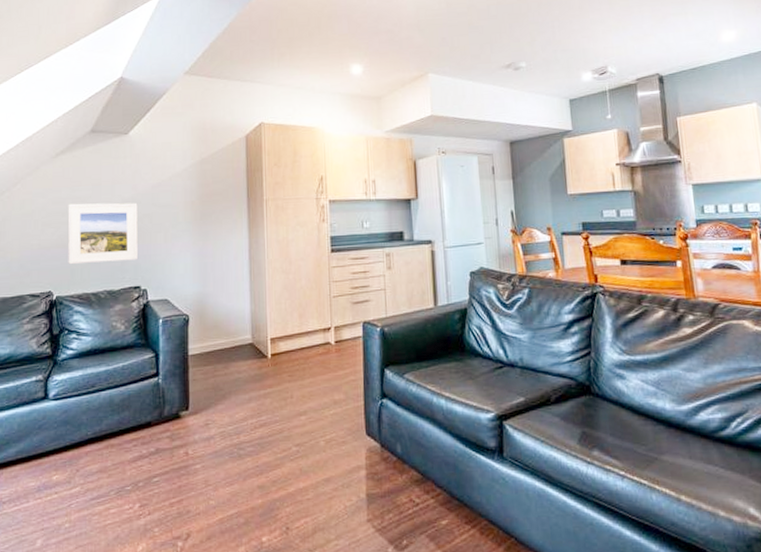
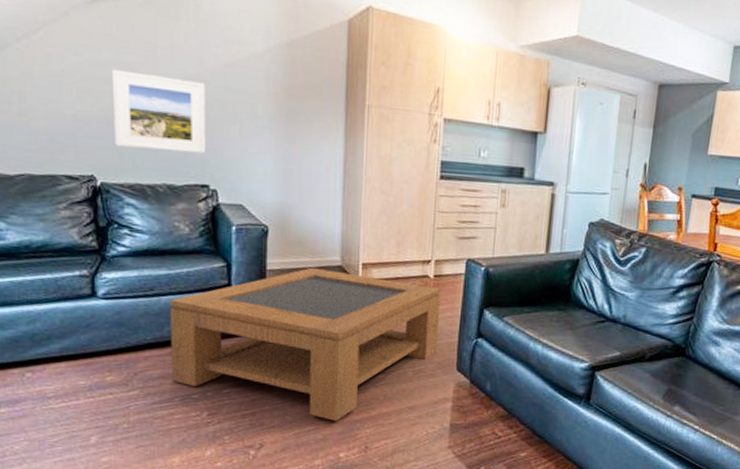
coffee table: none [107,348,346,502] -> present [170,267,441,421]

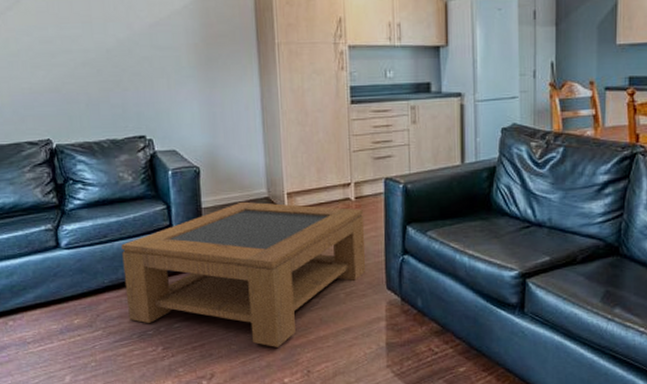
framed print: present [111,69,205,154] -> none [57,43,140,111]

